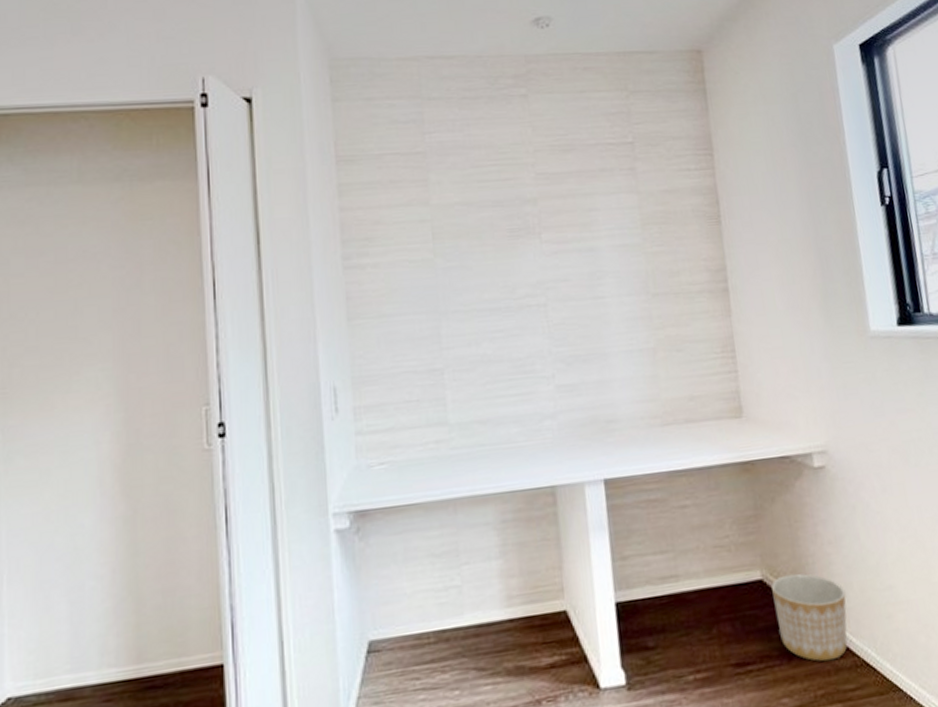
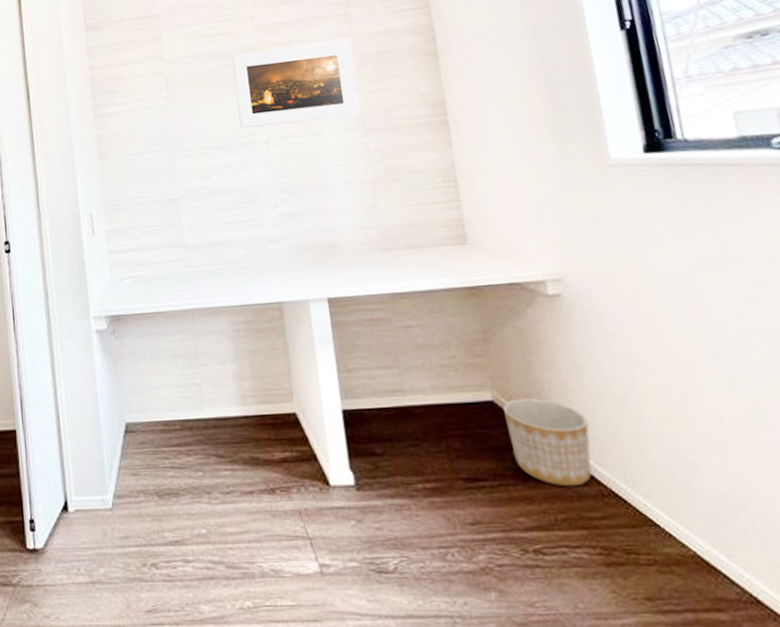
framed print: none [509,197,643,289] -> present [232,40,360,128]

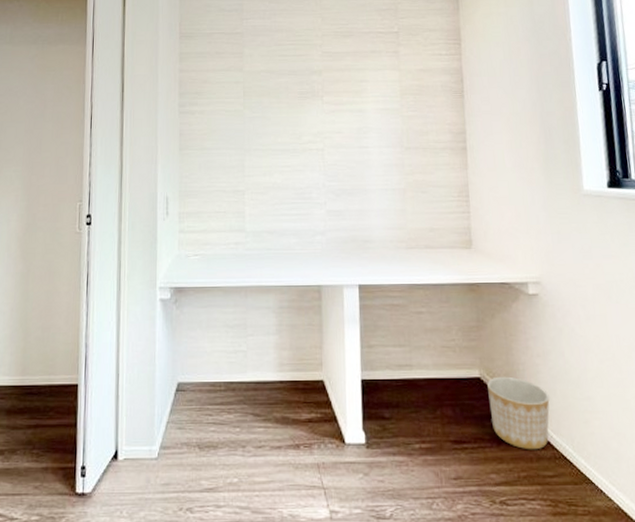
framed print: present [232,40,360,128] -> none [300,73,399,136]

